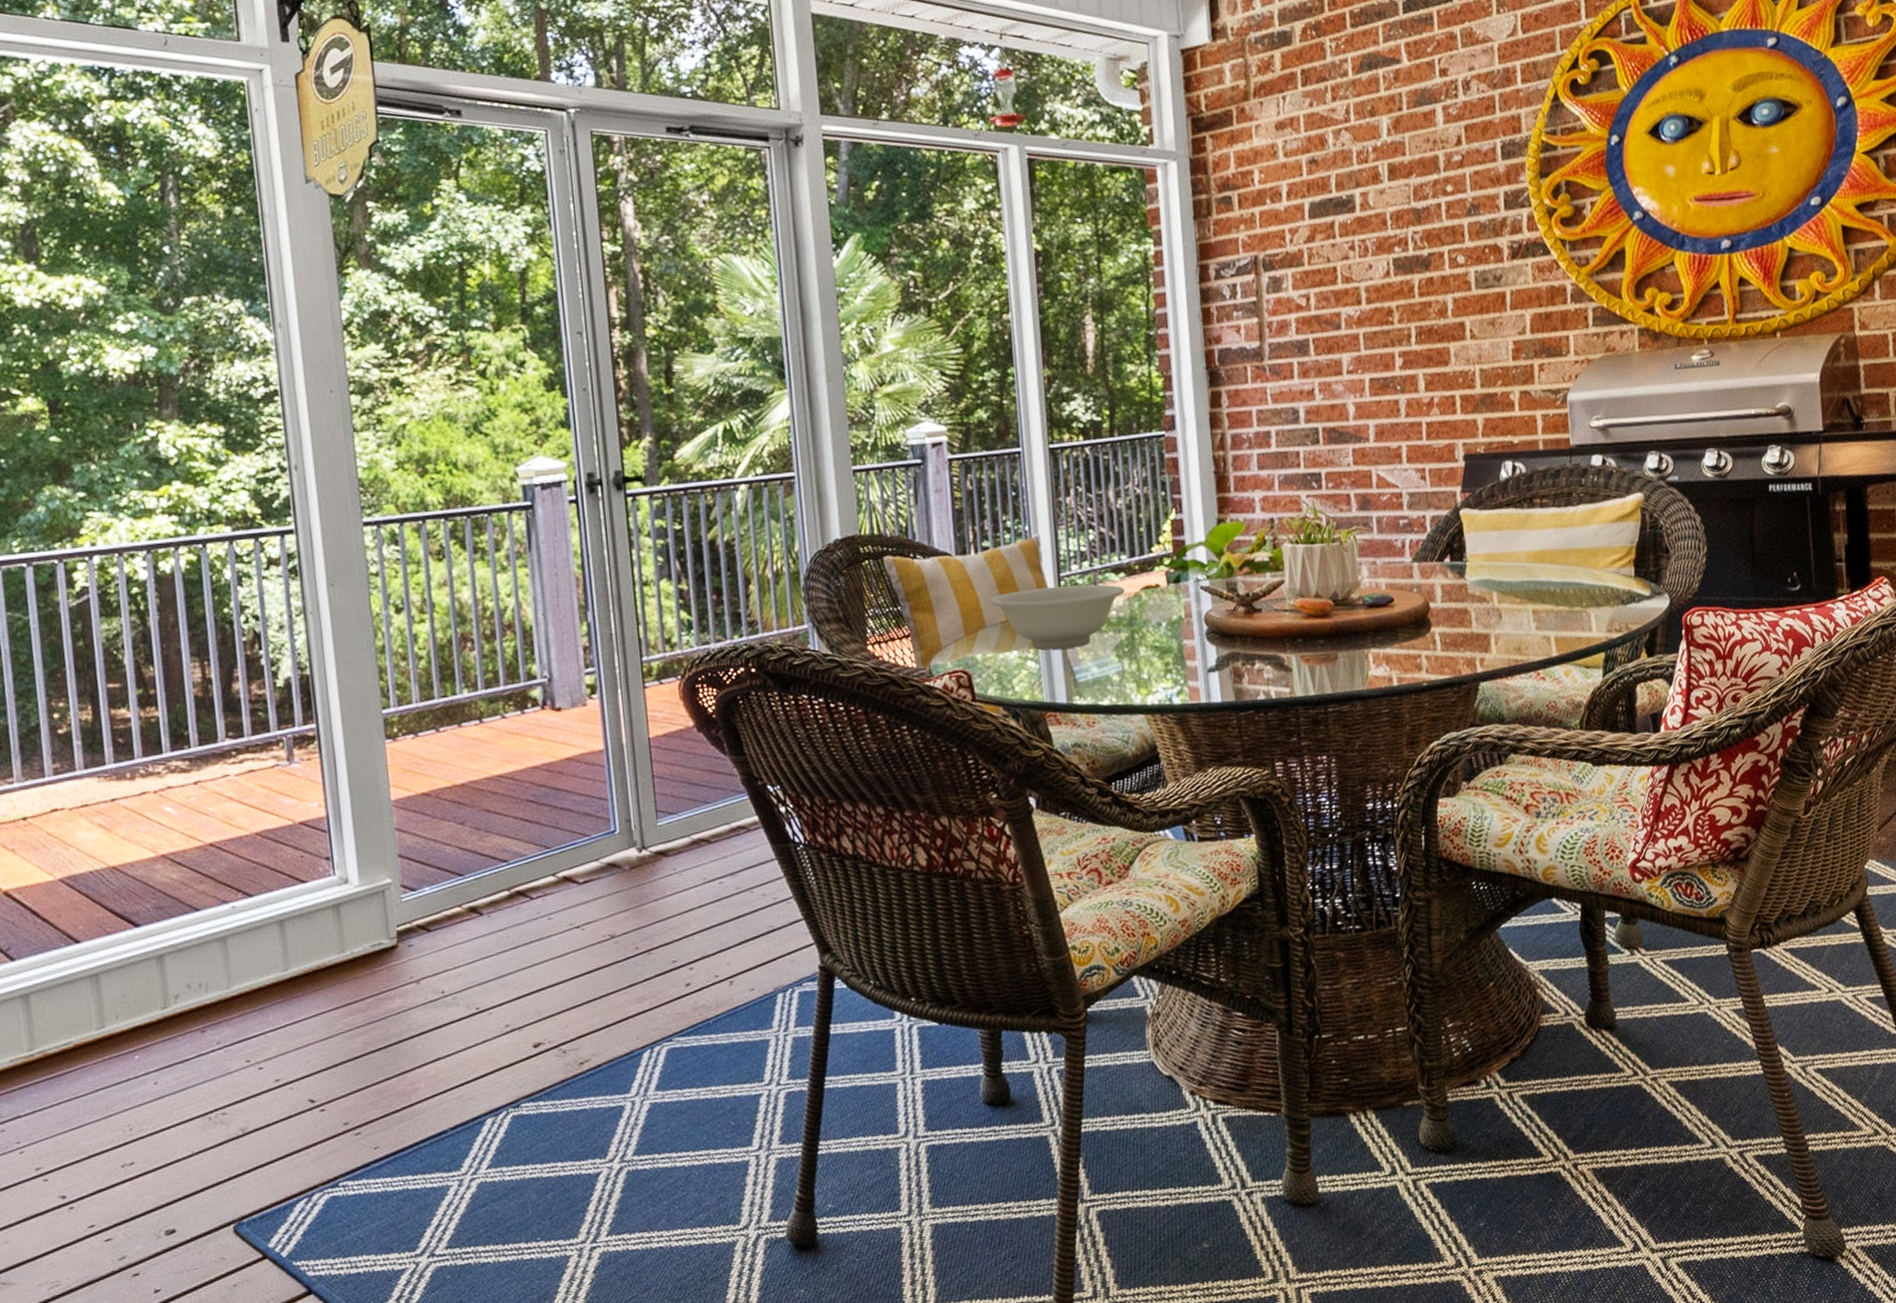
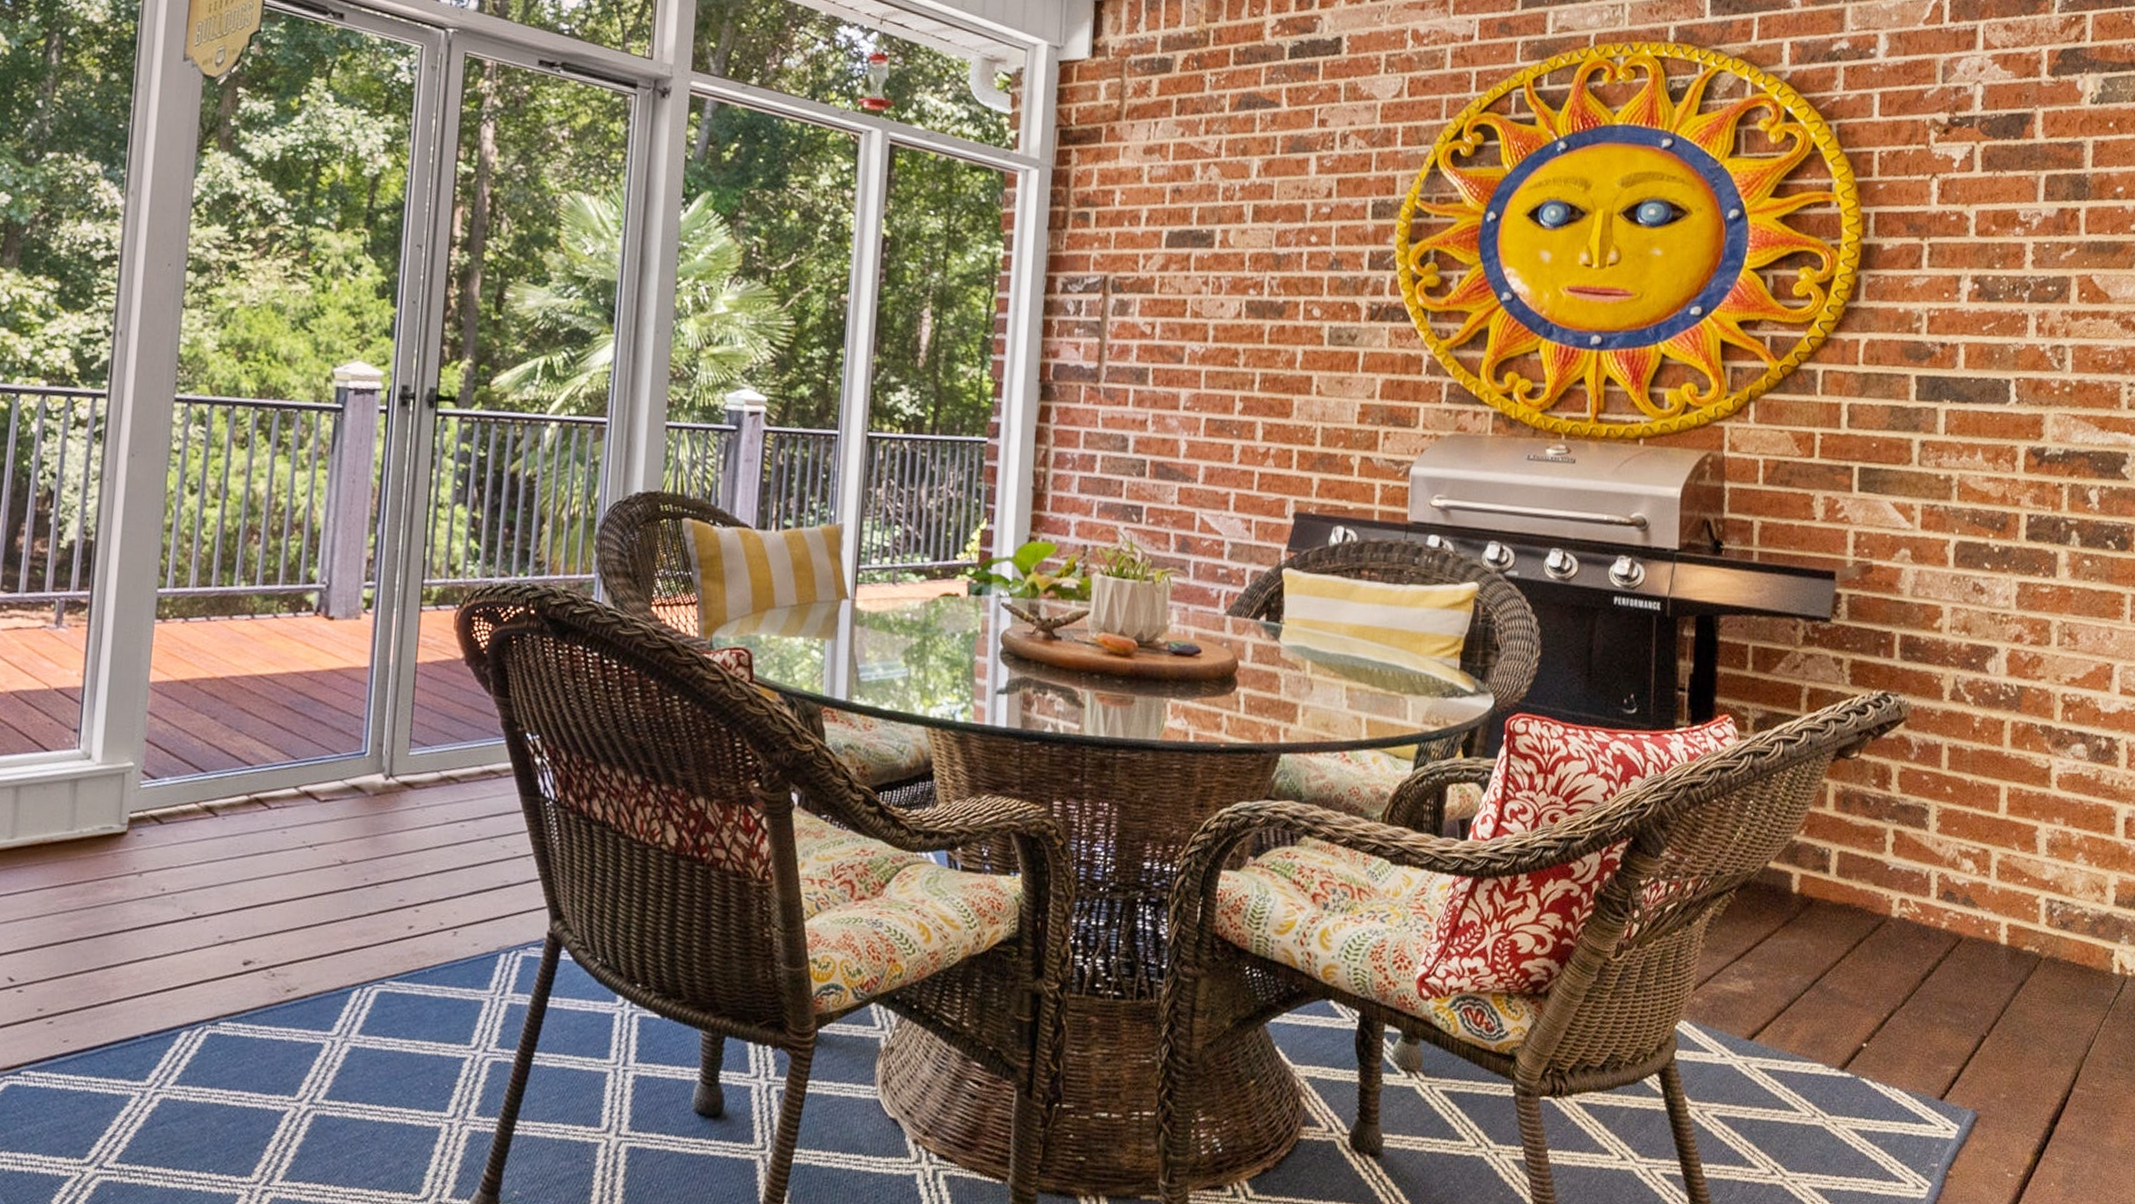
decorative bowl: present [989,584,1125,650] -> none [782,576,923,645]

